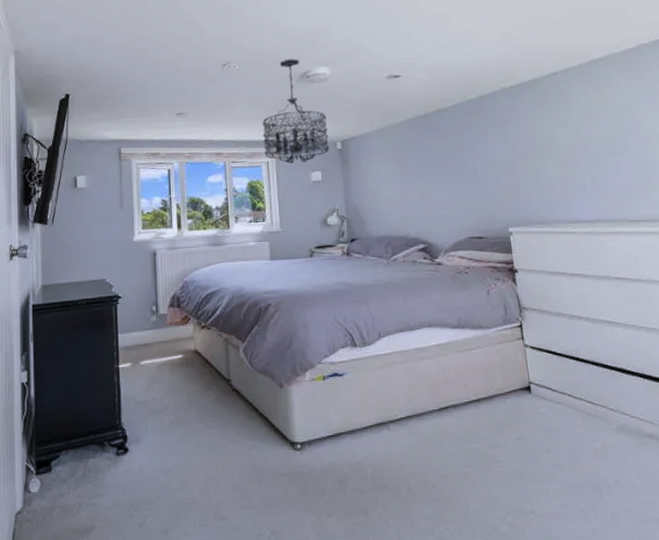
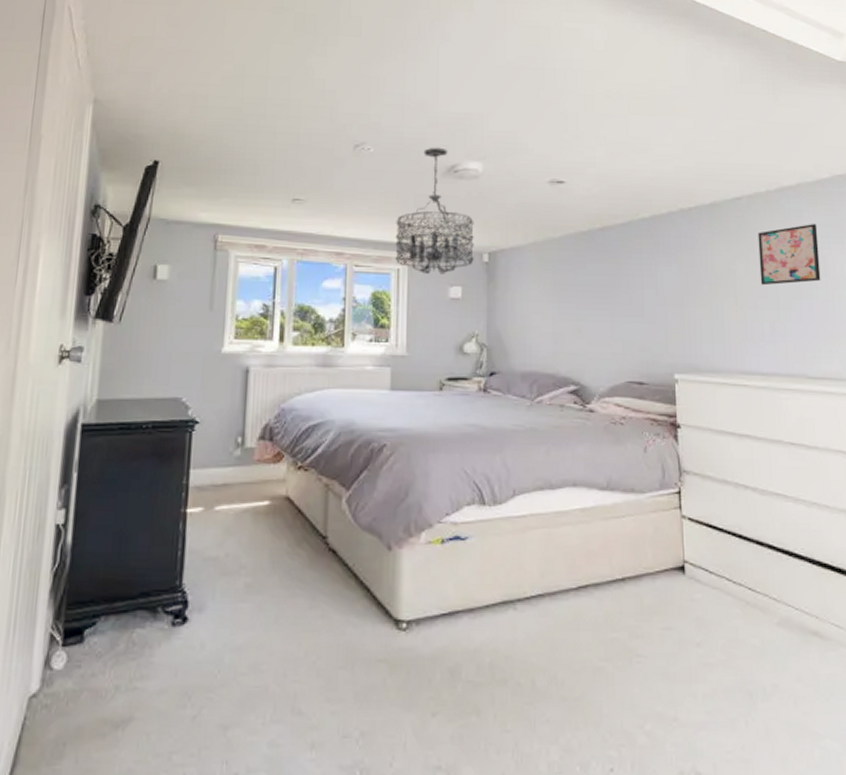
wall art: none [573,89,634,146] -> present [758,224,821,286]

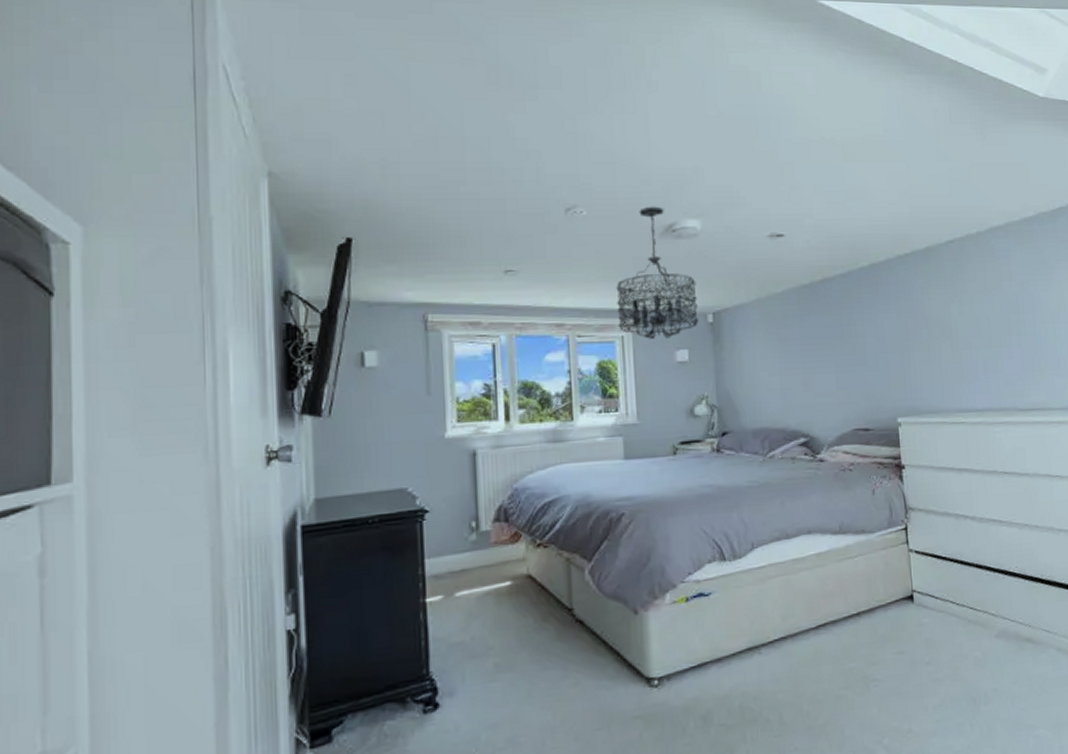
wall art: present [758,224,821,286] -> none [970,262,1029,326]

